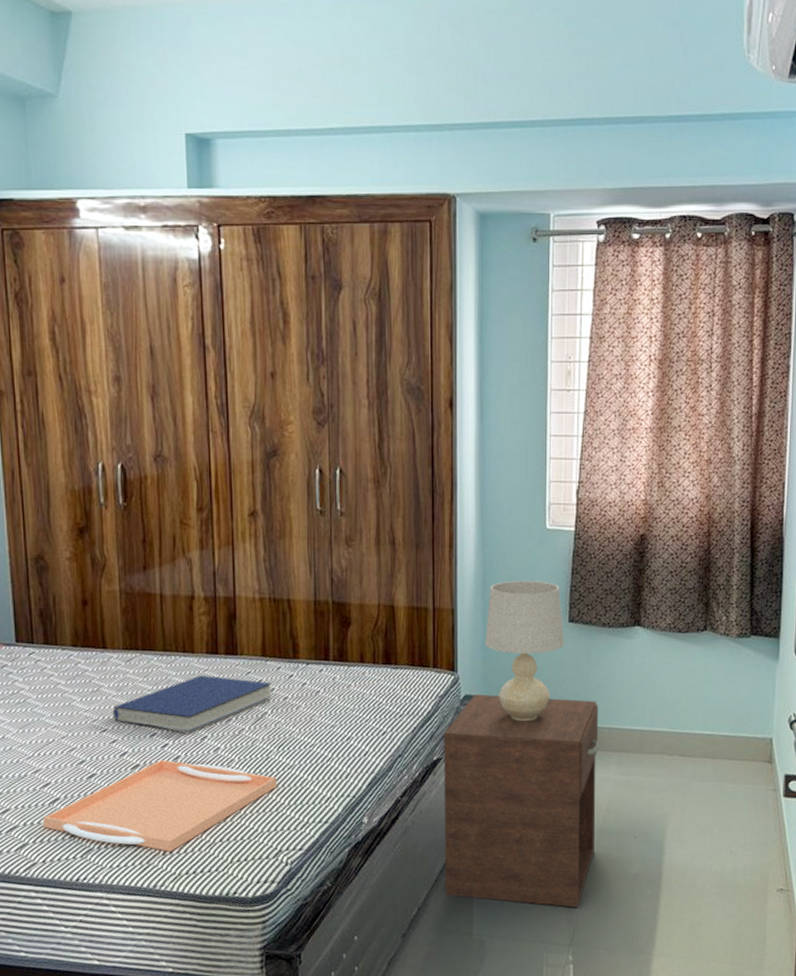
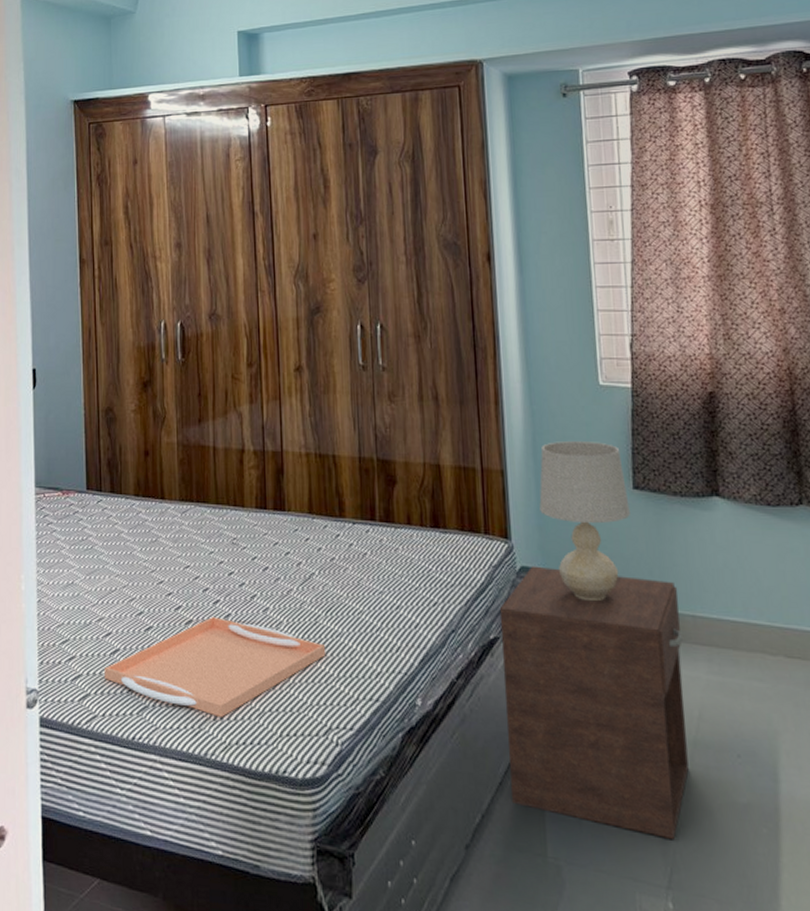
book: present [112,675,272,733] -> none [168,530,320,590]

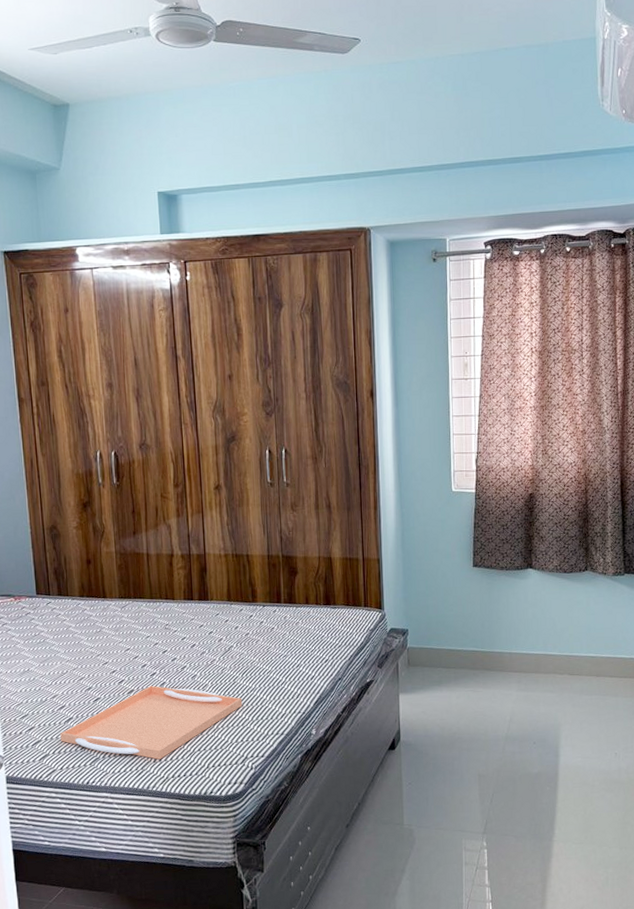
nightstand: present [499,566,689,839] -> none [374,627,502,802]
table lamp: present [539,441,630,600] -> none [405,534,470,648]

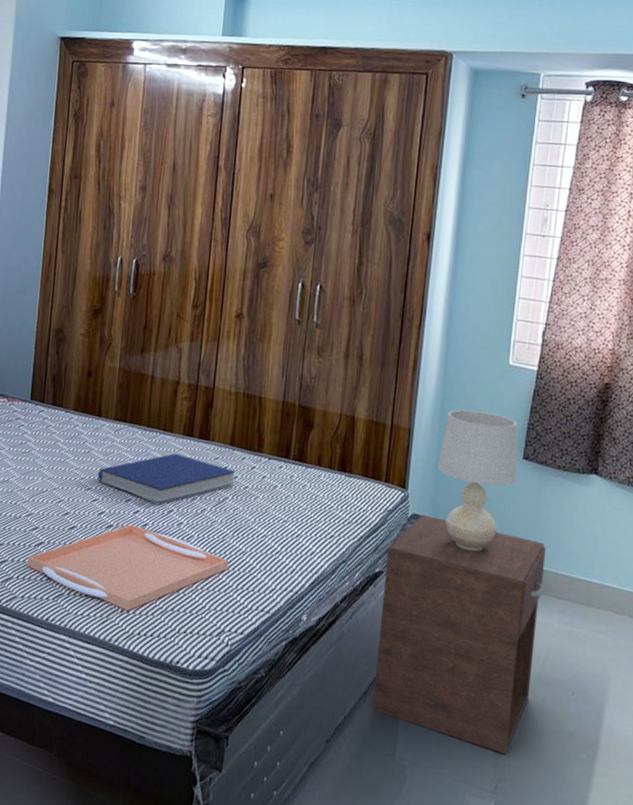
book: none [112,617,237,664] -> present [97,453,236,505]
nightstand: none [374,627,502,802] -> present [371,514,547,754]
table lamp: none [405,534,470,648] -> present [437,409,518,551]

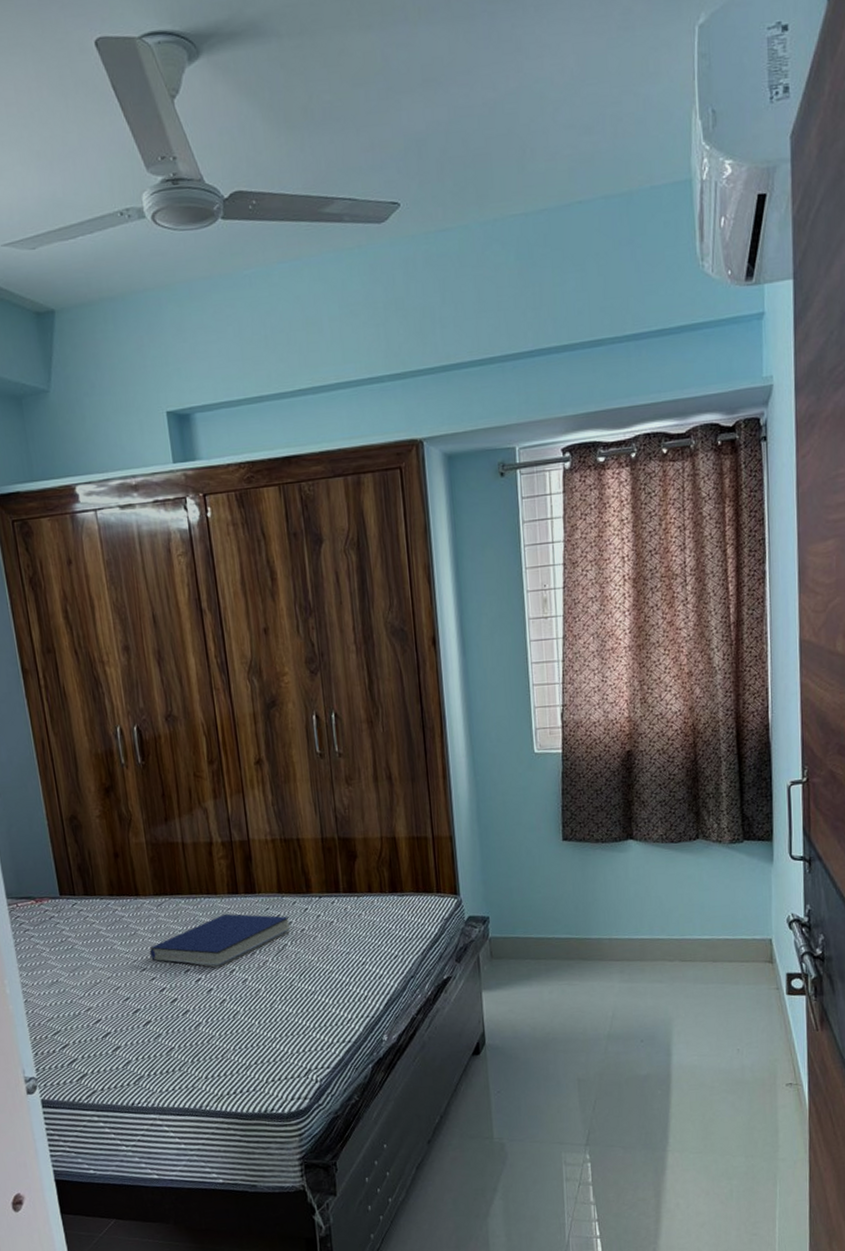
serving tray: present [27,524,229,612] -> none [98,993,302,1076]
nightstand: present [371,514,547,754] -> none [451,913,604,1110]
table lamp: present [437,409,518,551] -> none [483,803,560,938]

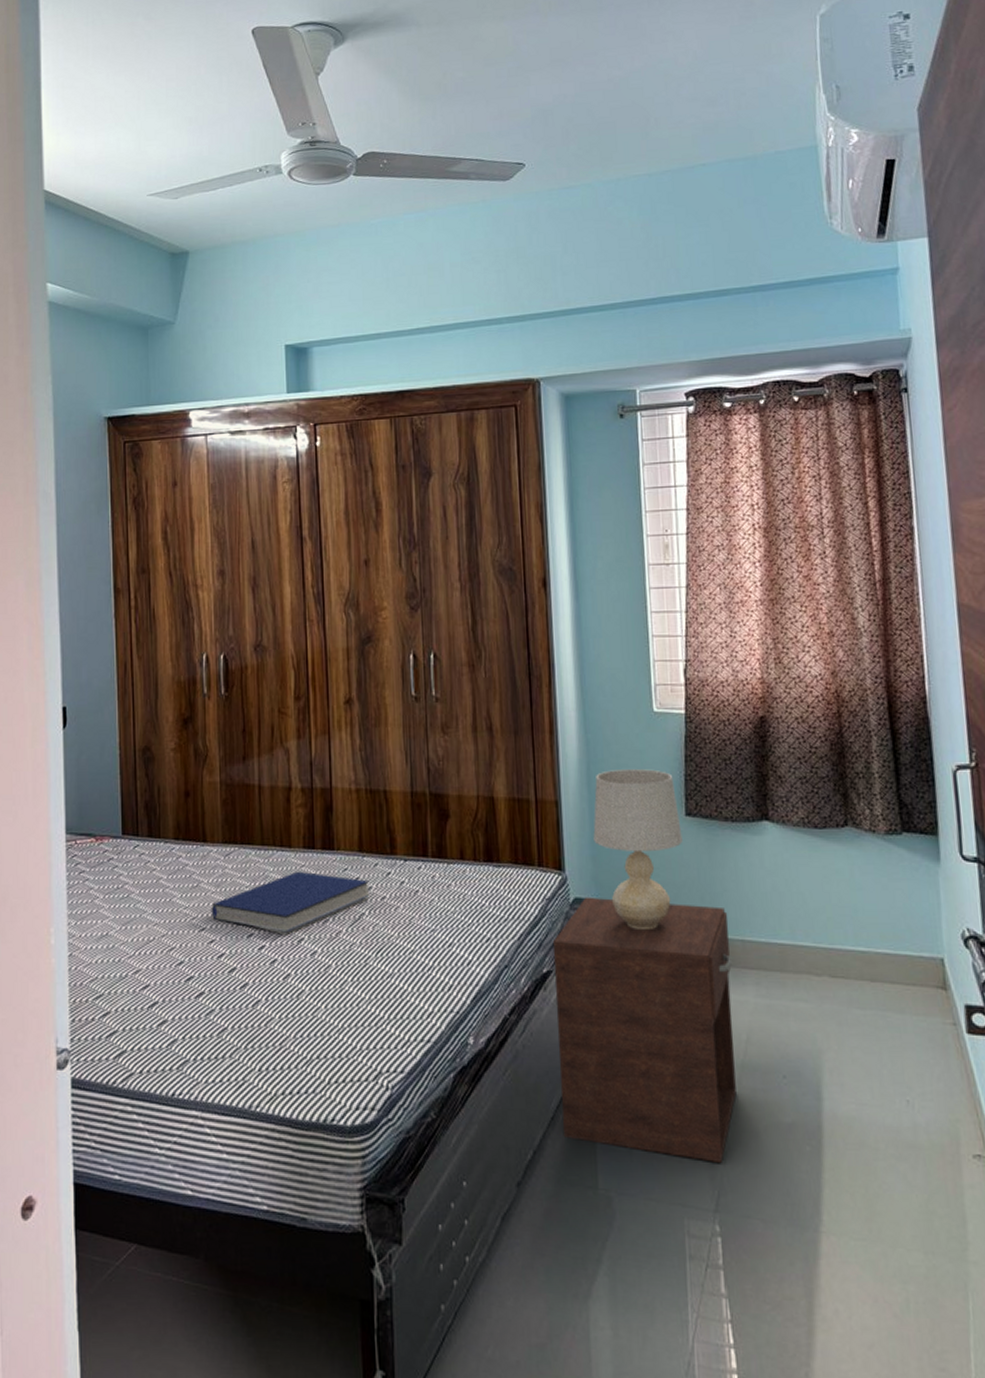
nightstand: none [451,913,604,1110] -> present [552,897,736,1162]
table lamp: none [483,803,560,938] -> present [593,769,683,929]

